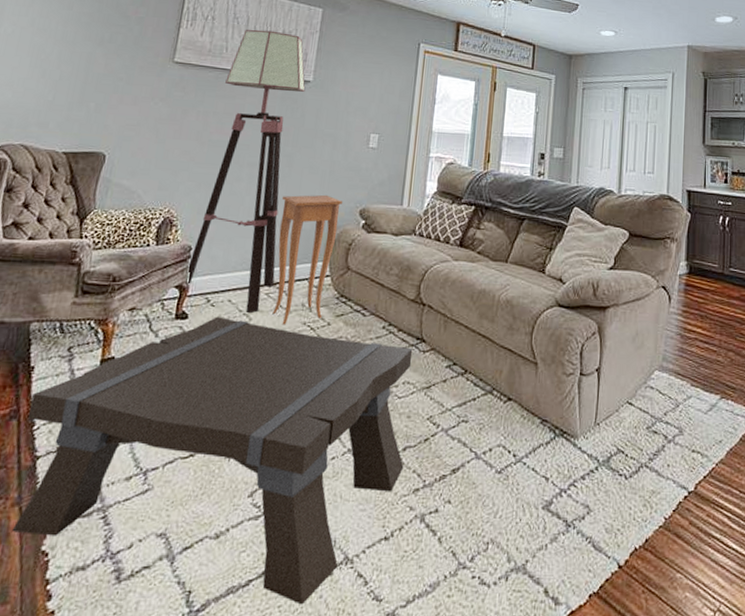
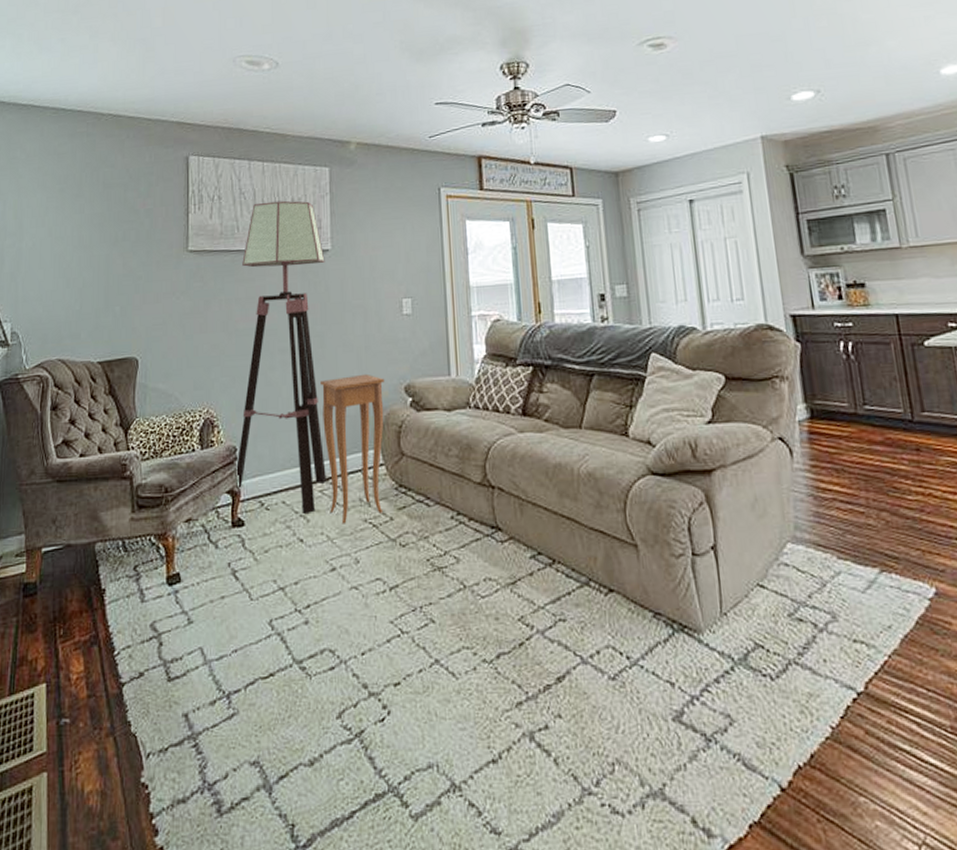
coffee table: present [11,316,413,605] -> none [108,520,501,839]

